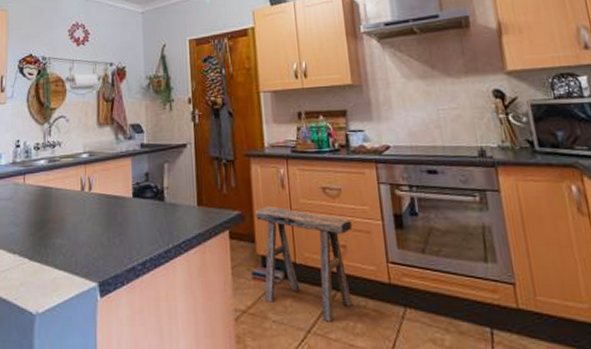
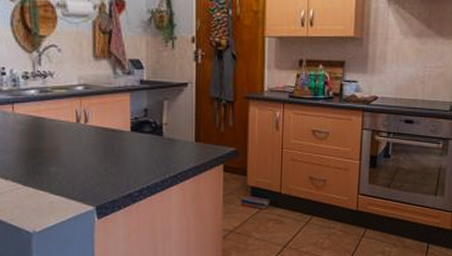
stool: present [255,205,353,322] -> none [249,144,334,239]

